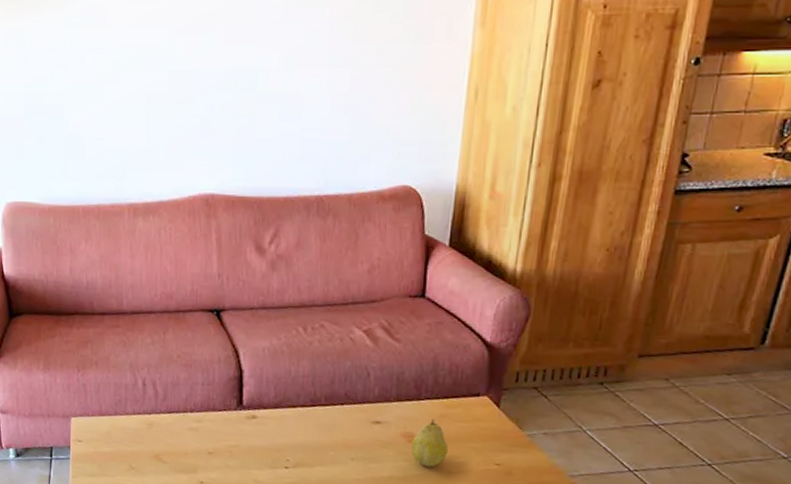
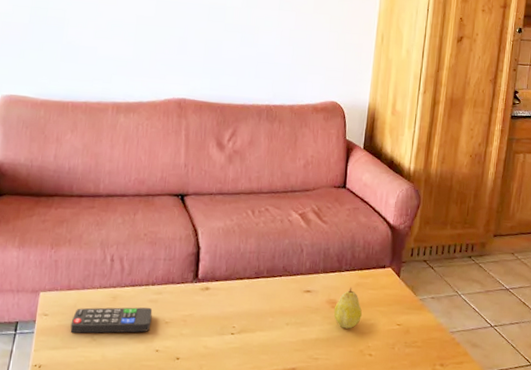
remote control: none [106,434,193,463] -> present [70,307,153,334]

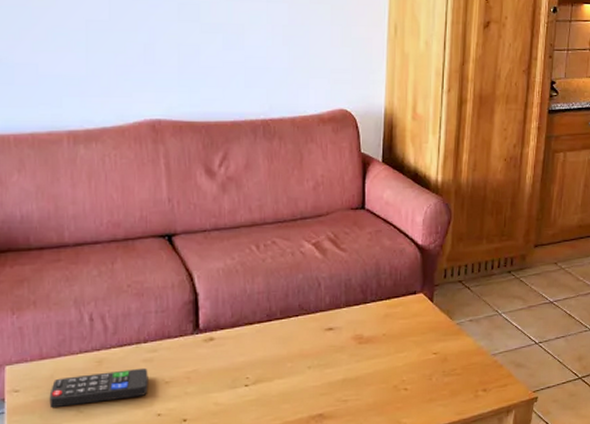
fruit: present [333,287,362,329] -> none [361,319,393,365]

